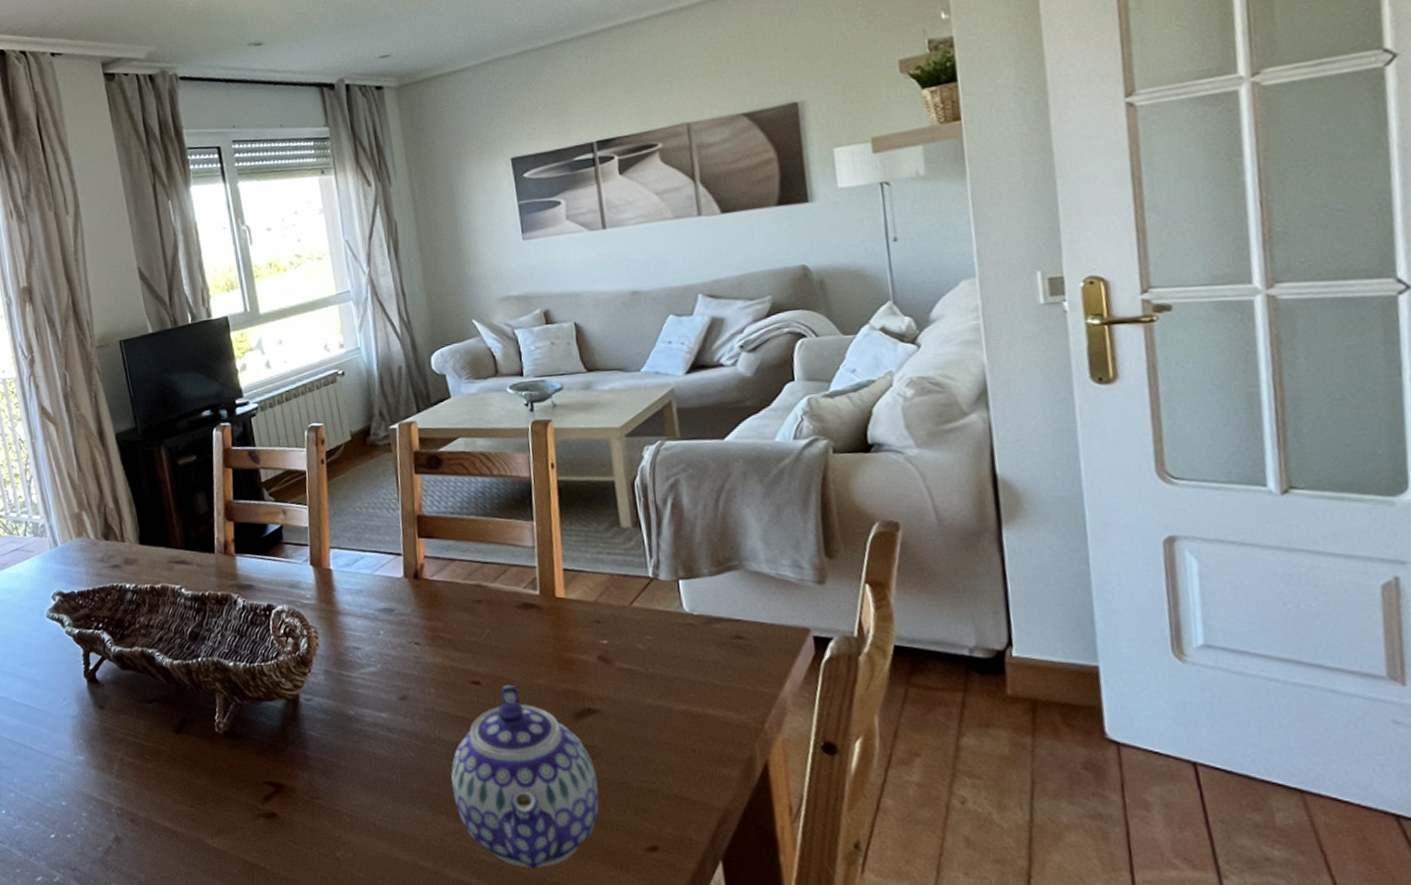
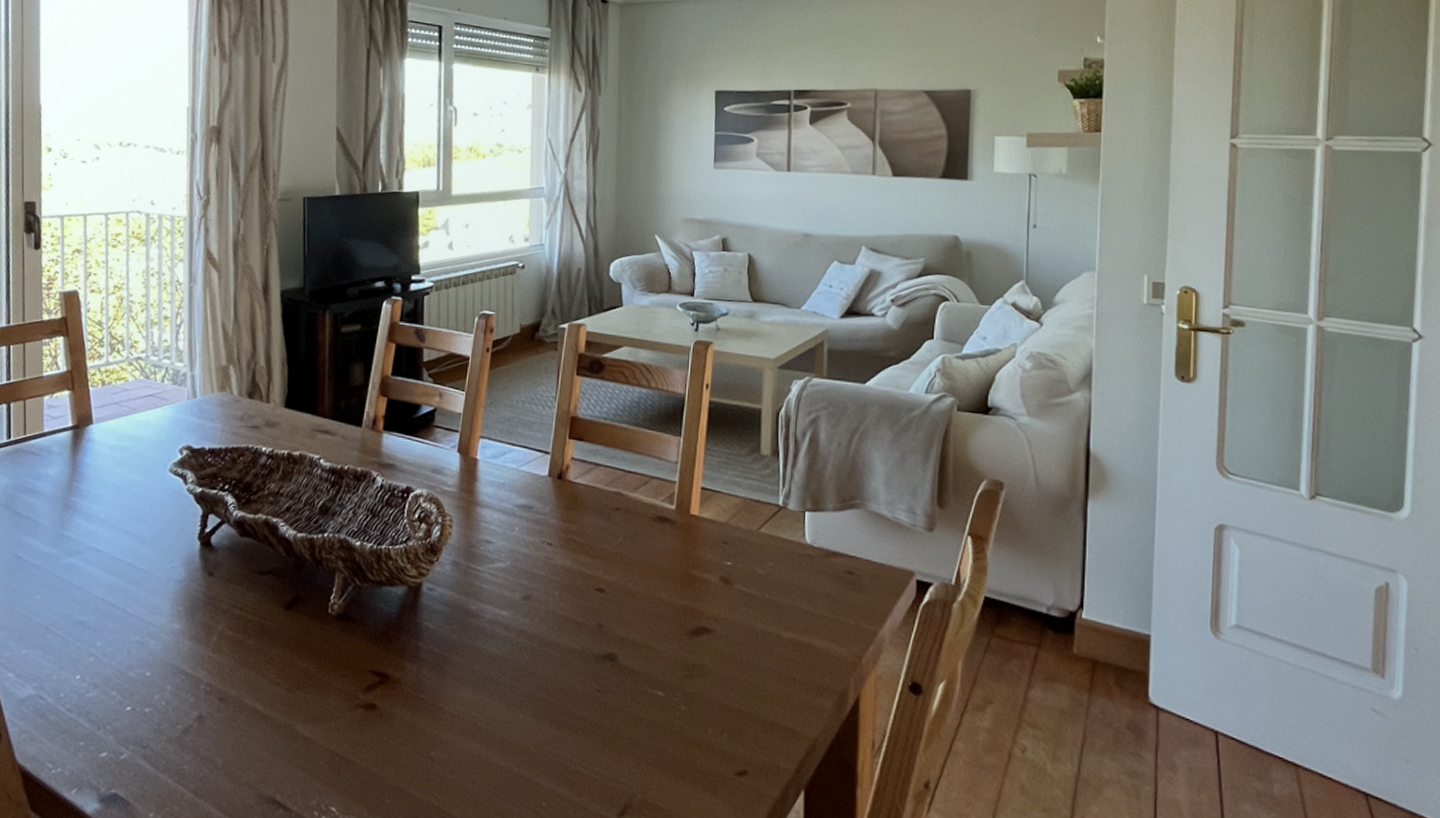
teapot: present [450,684,600,868] -> none [559,595,701,784]

